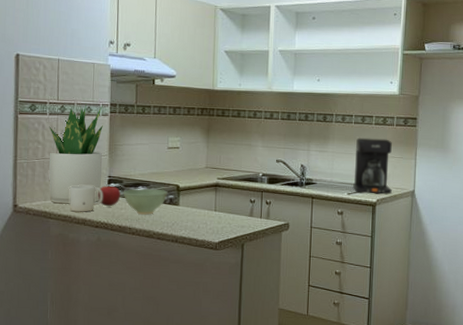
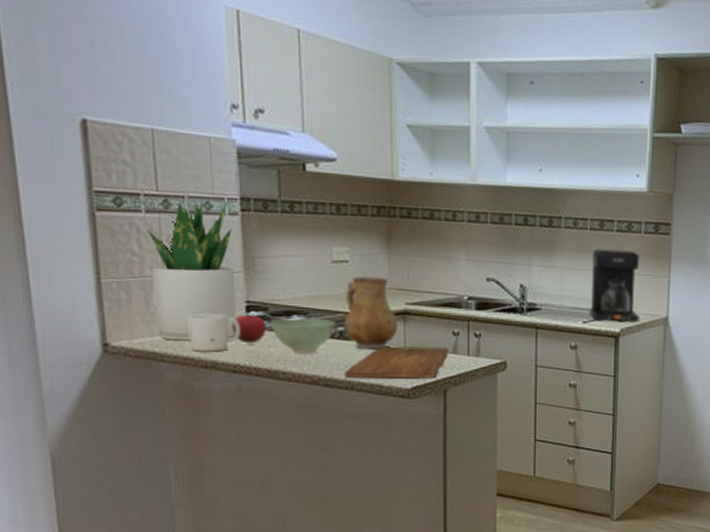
cutting board: none [172,210,247,235] -> present [345,346,449,379]
ceramic pitcher: none [173,158,211,213] -> present [344,276,397,350]

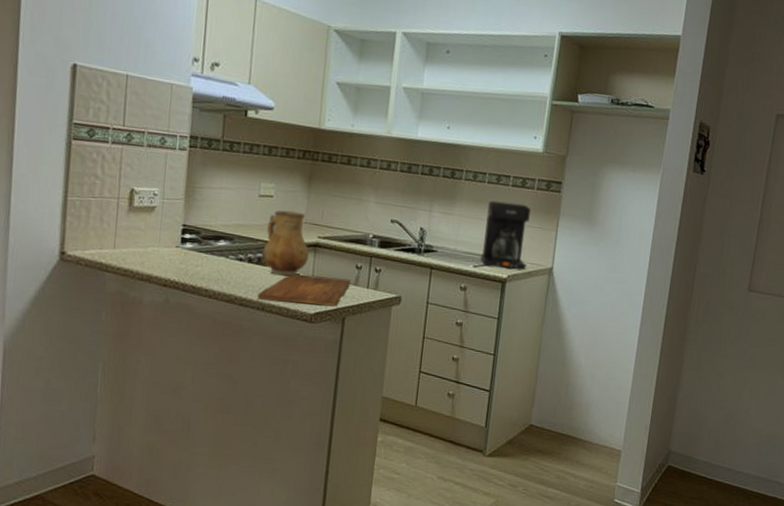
planter: present [147,196,237,341] -> none [106,133,180,256]
mug: present [187,314,241,352] -> none [131,233,175,267]
fruit: present [232,313,267,344] -> none [168,235,197,262]
bowl: present [270,319,336,354] -> none [200,242,256,276]

